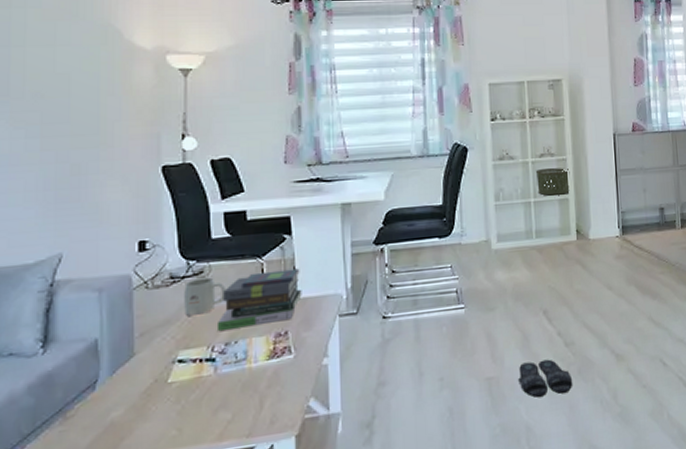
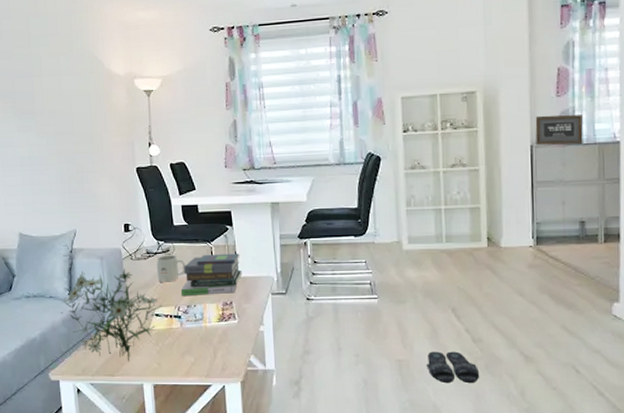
flower bouquet: none [26,301,188,433] -> present [61,268,162,361]
basket: present [535,167,570,196] -> none [446,177,482,204]
picture frame: none [616,103,659,134] -> present [535,115,583,146]

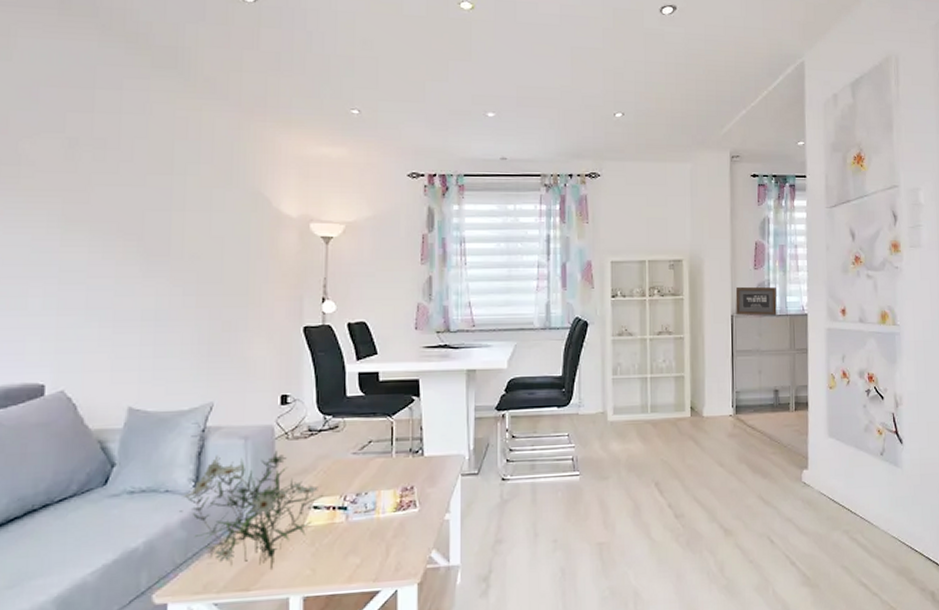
mug: present [157,255,185,284] -> none [320,432,357,468]
books: present [180,253,242,296] -> none [349,428,428,482]
slippers: present [427,351,479,382] -> none [628,529,680,565]

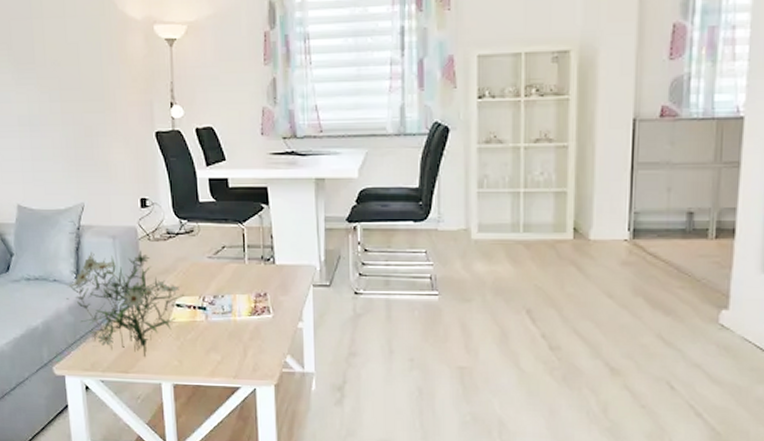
picture frame: present [735,286,777,316] -> none [640,82,700,120]

